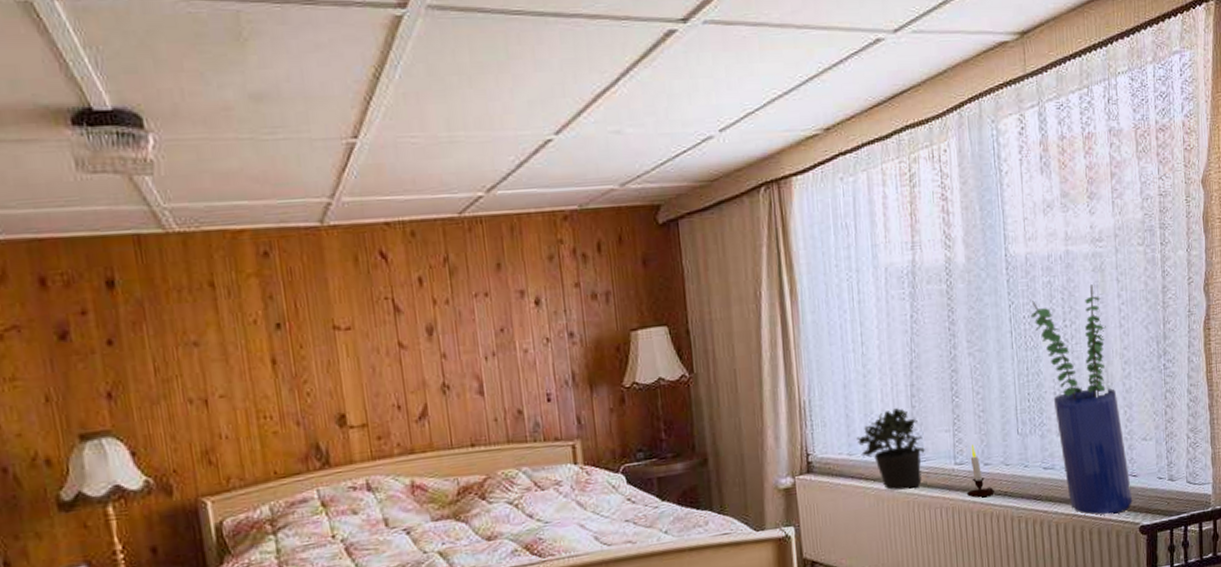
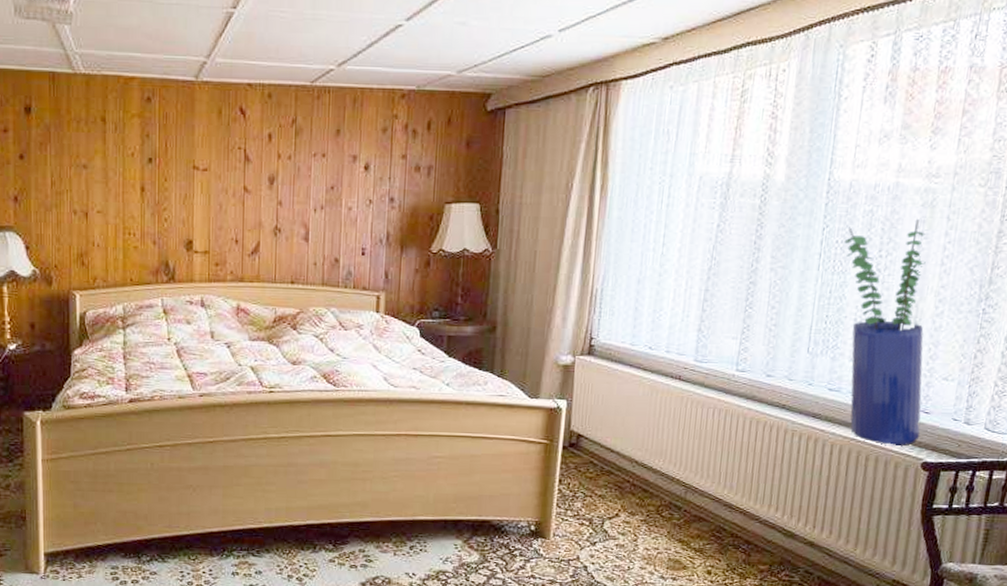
potted plant: present [856,408,925,491] -> none [641,309,708,387]
candle: present [966,445,994,499] -> none [742,355,772,407]

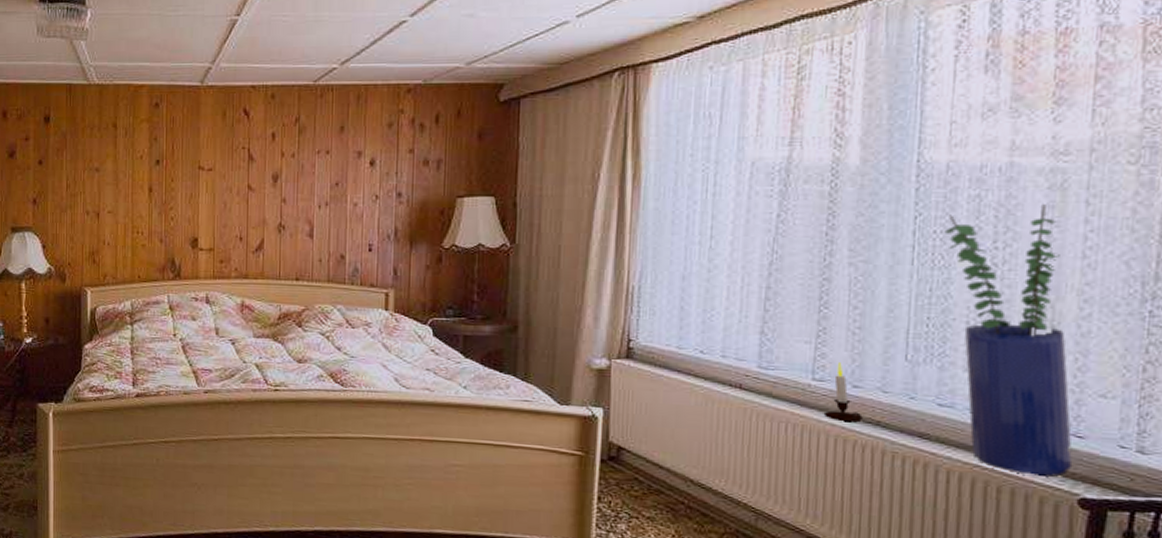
candle: none [742,355,772,407] -> present [823,363,863,423]

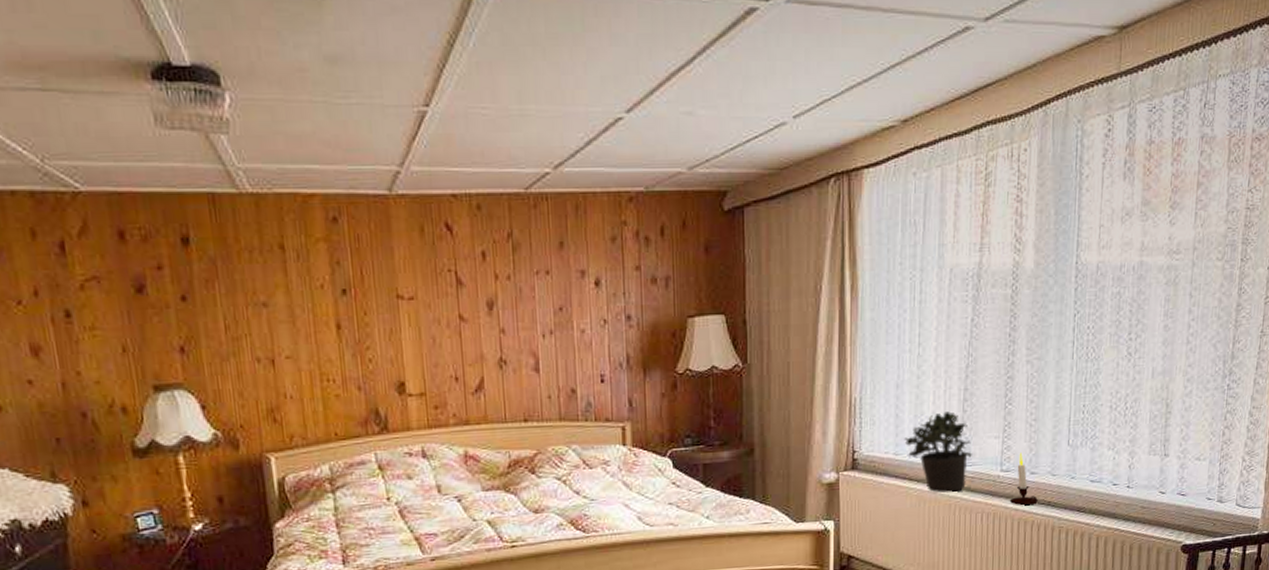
potted plant: none [690,309,775,397] -> present [904,411,972,494]
vase: present [944,204,1073,477] -> none [1095,298,1179,532]

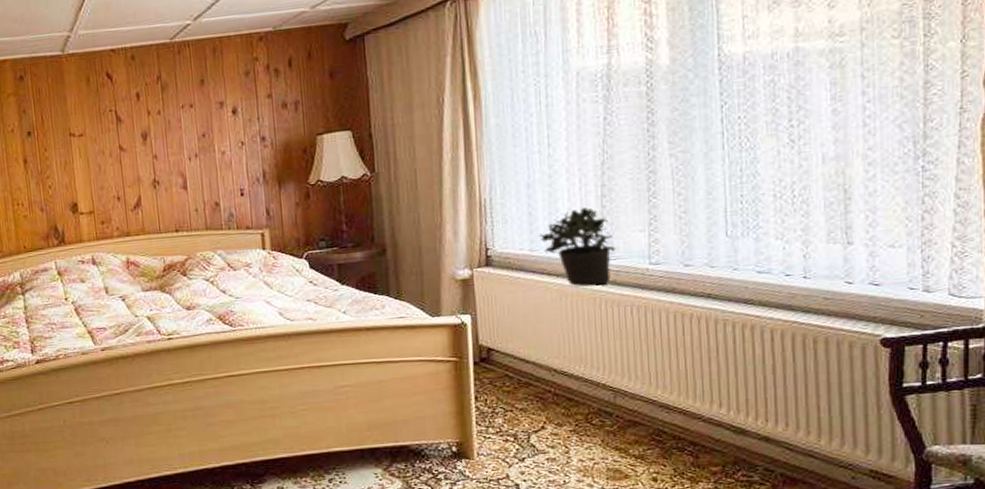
candle: present [1009,453,1038,506] -> none [662,246,695,299]

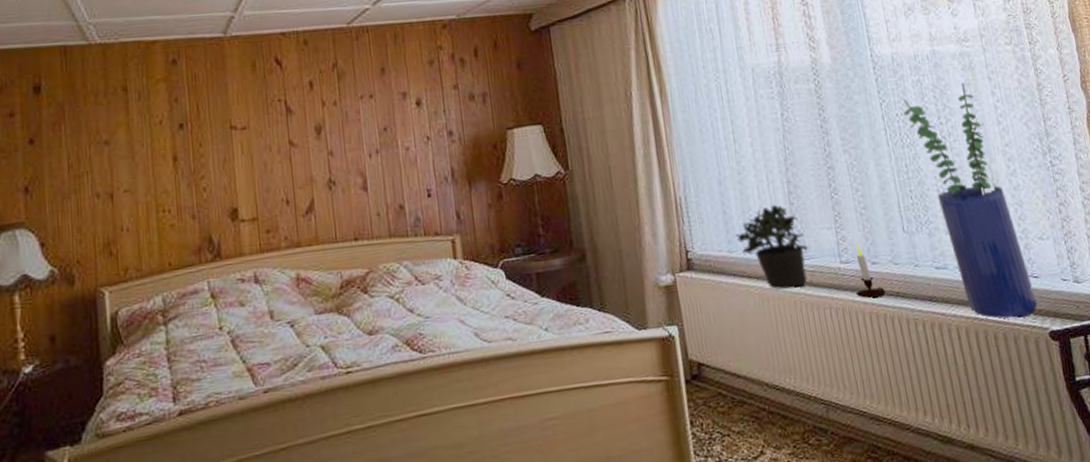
candle: none [662,246,695,299] -> present [855,243,886,299]
vase: none [747,82,873,324] -> present [903,83,1038,319]

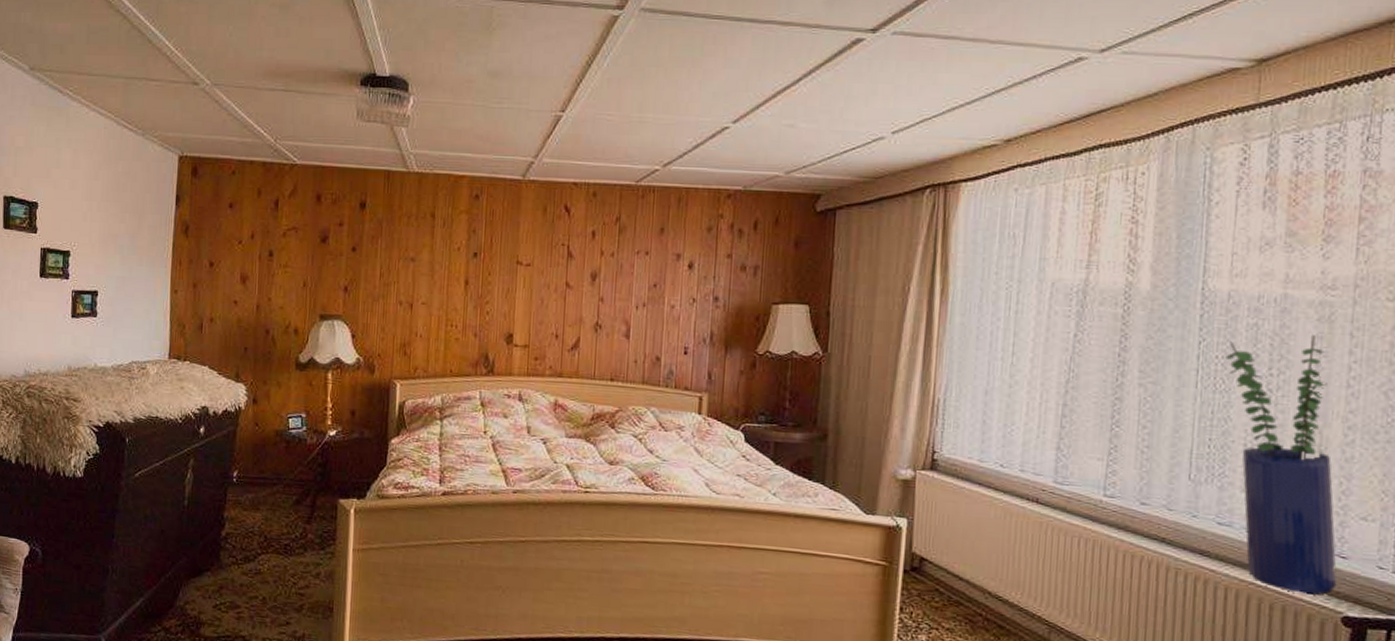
potted plant: present [735,205,808,290] -> none [991,425,1070,511]
candle: present [855,243,886,299] -> none [1113,480,1149,539]

